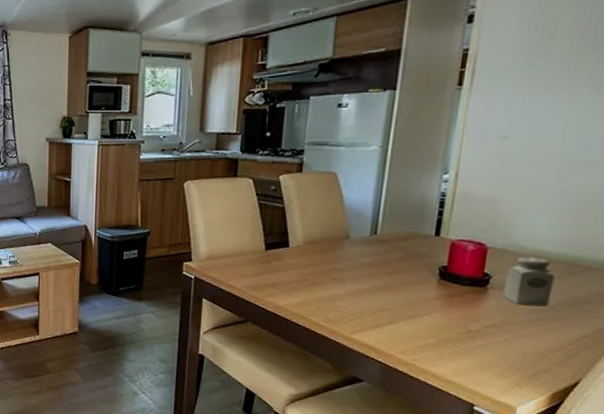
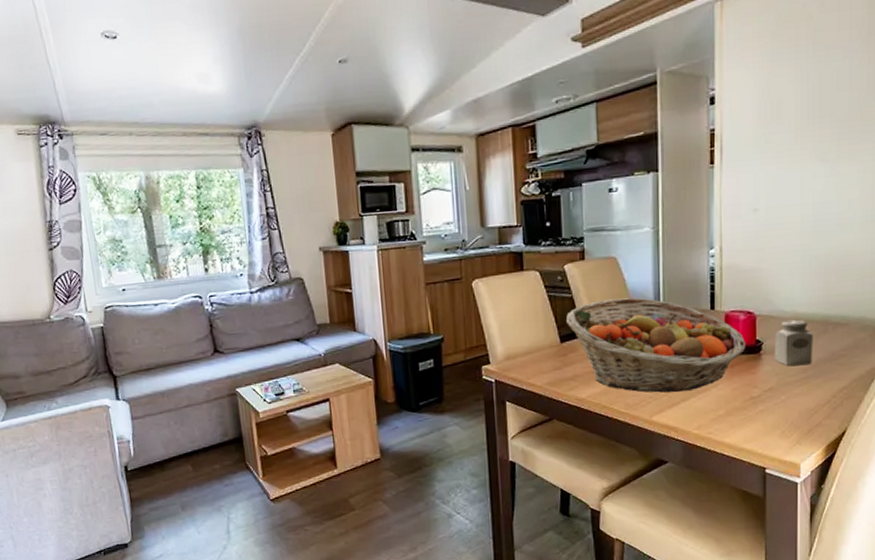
fruit basket: none [275,214,472,315] -> present [566,297,746,393]

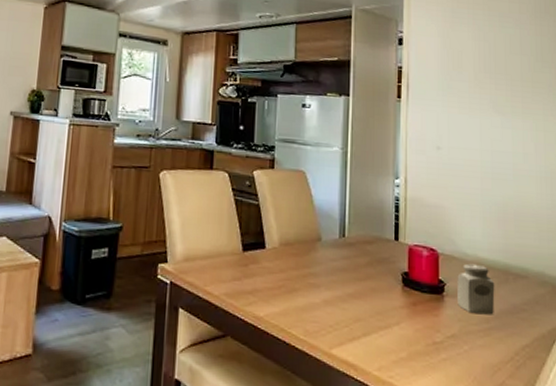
fruit basket: present [566,297,746,393] -> none [251,213,429,325]

